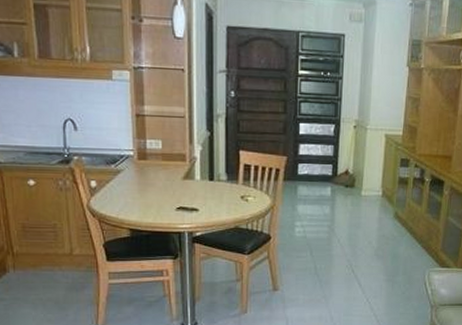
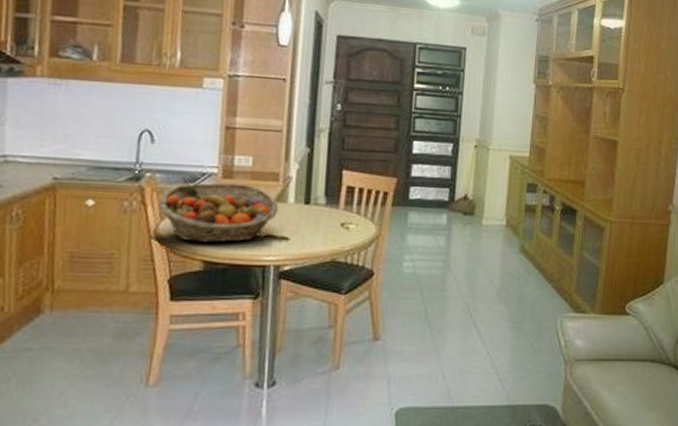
fruit basket: none [87,163,188,215] -> present [158,182,279,243]

